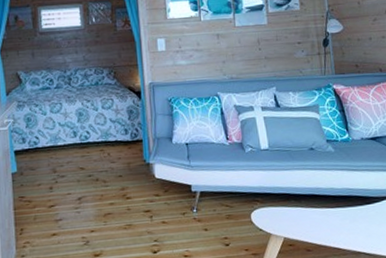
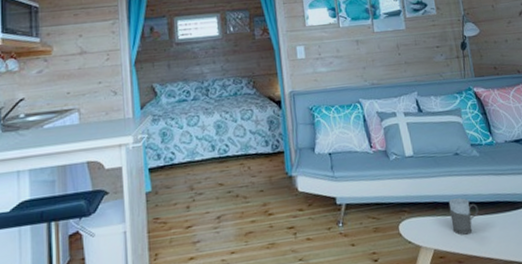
mug: none [301,191,330,225] -> present [448,198,479,235]

